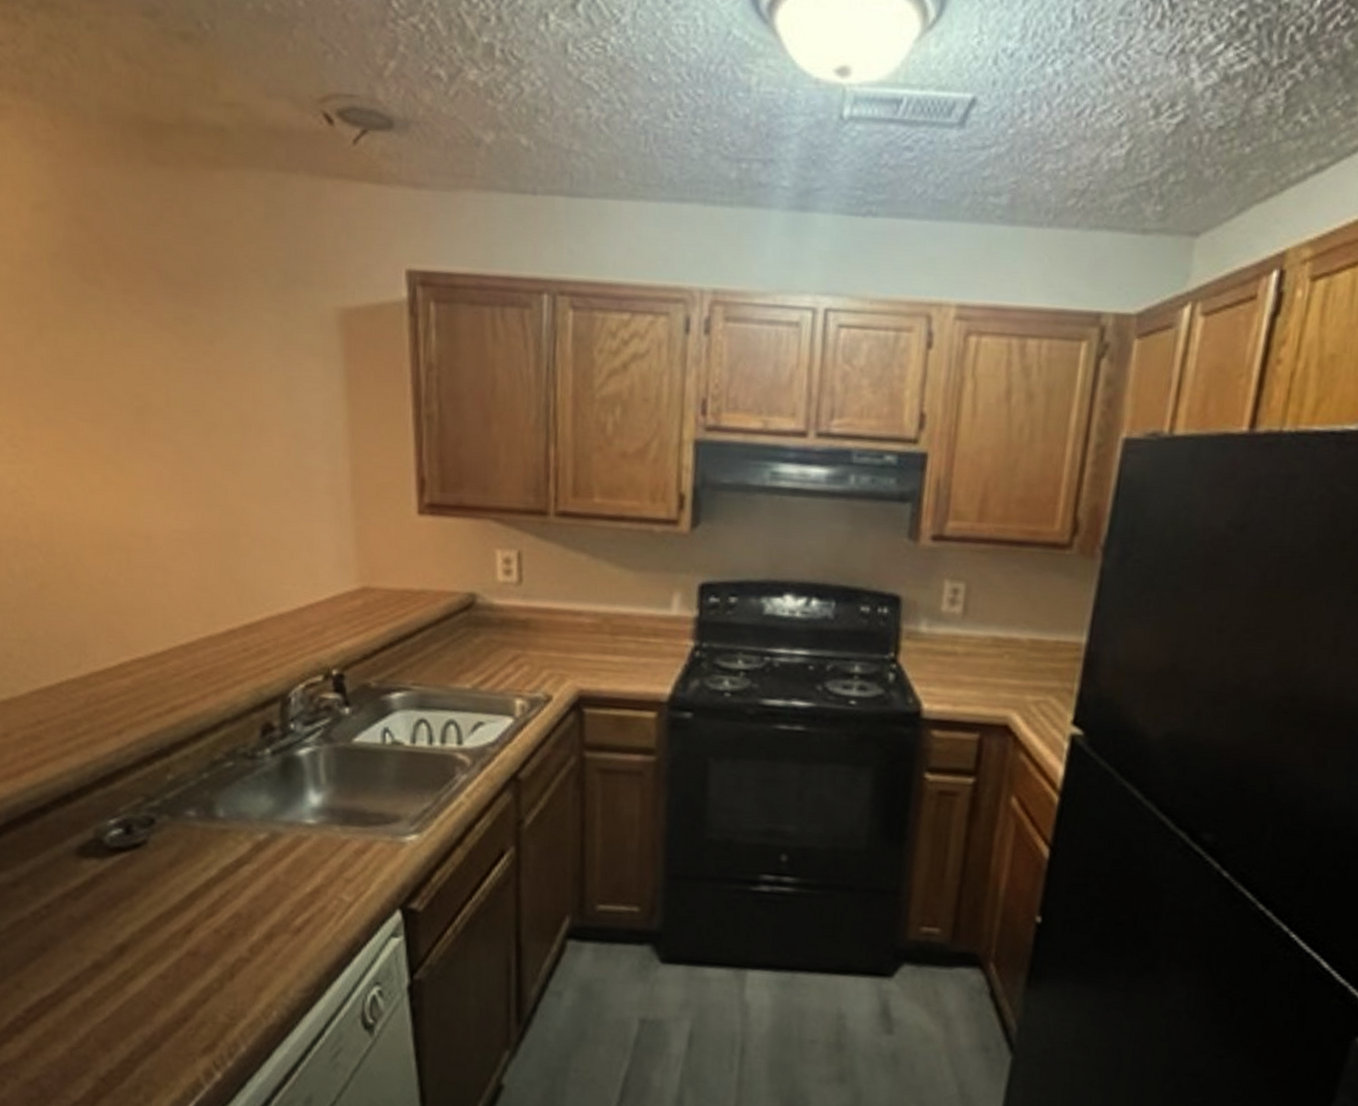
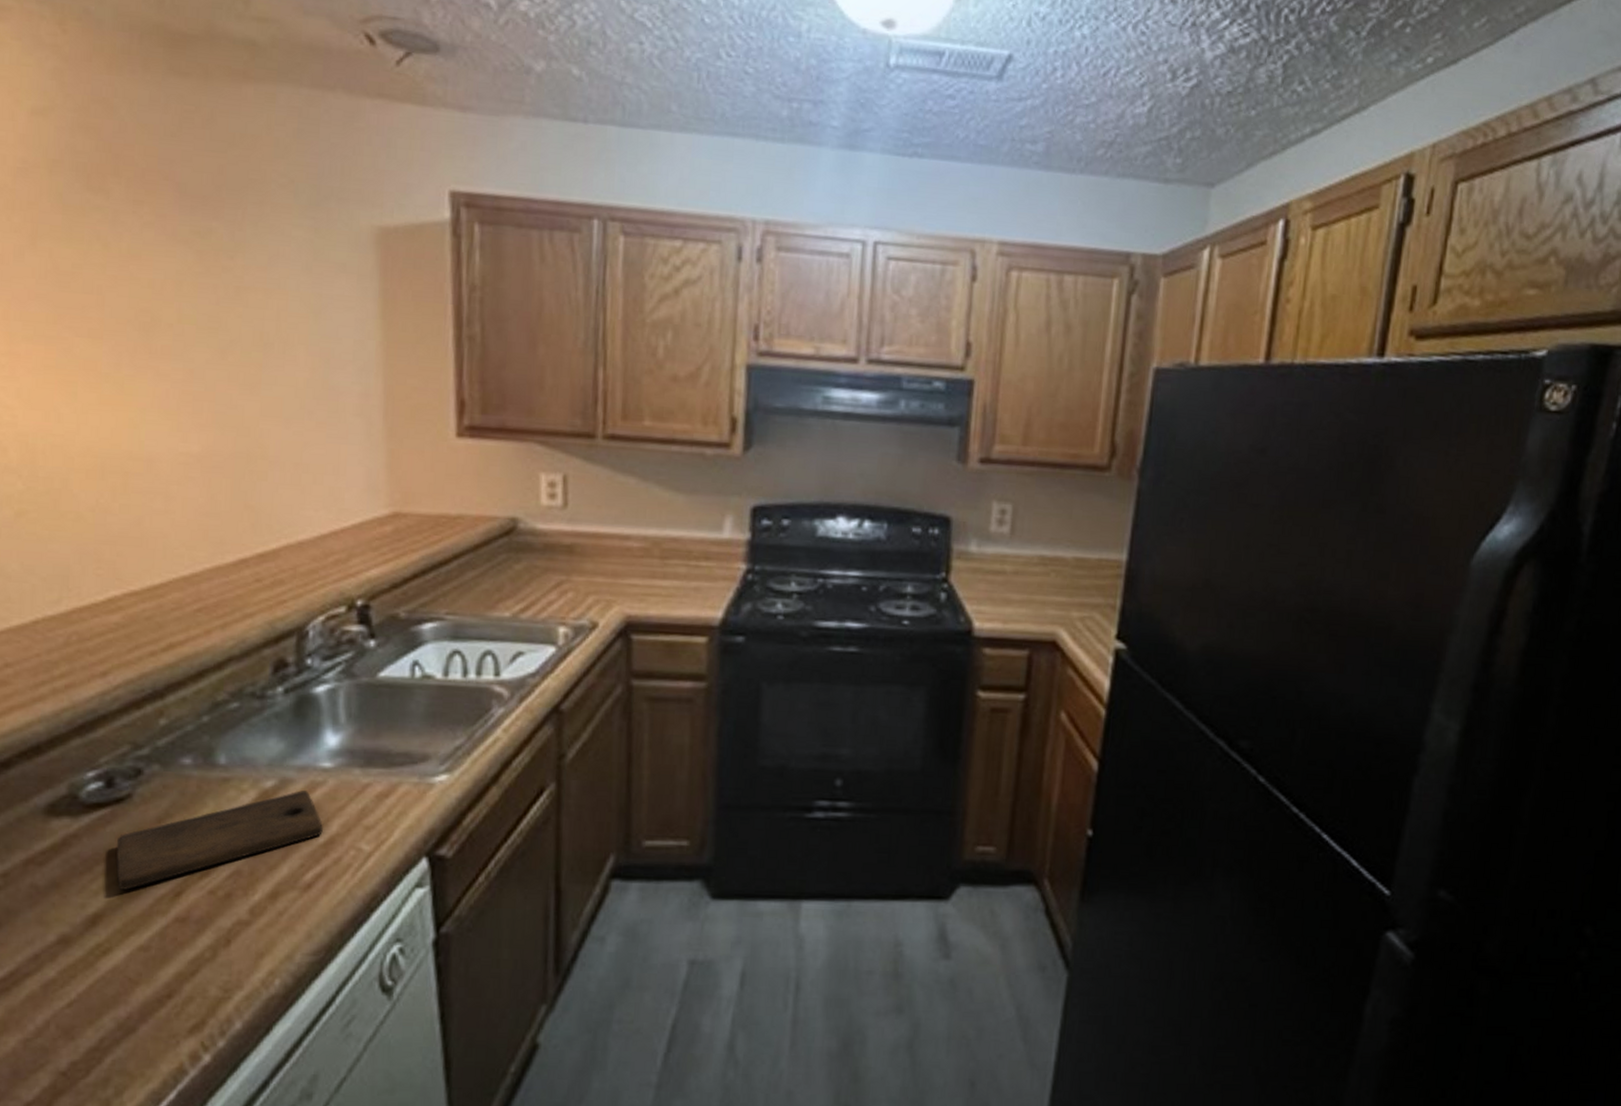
cutting board: none [136,844,309,926] -> present [116,790,323,891]

